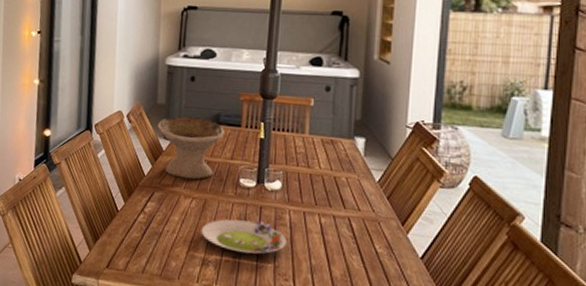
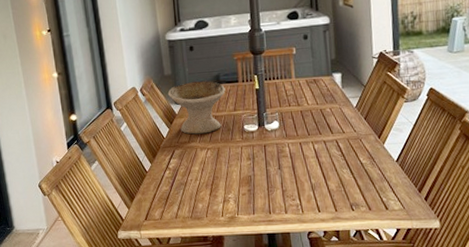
salad plate: present [201,219,287,254] -> none [218,157,290,186]

